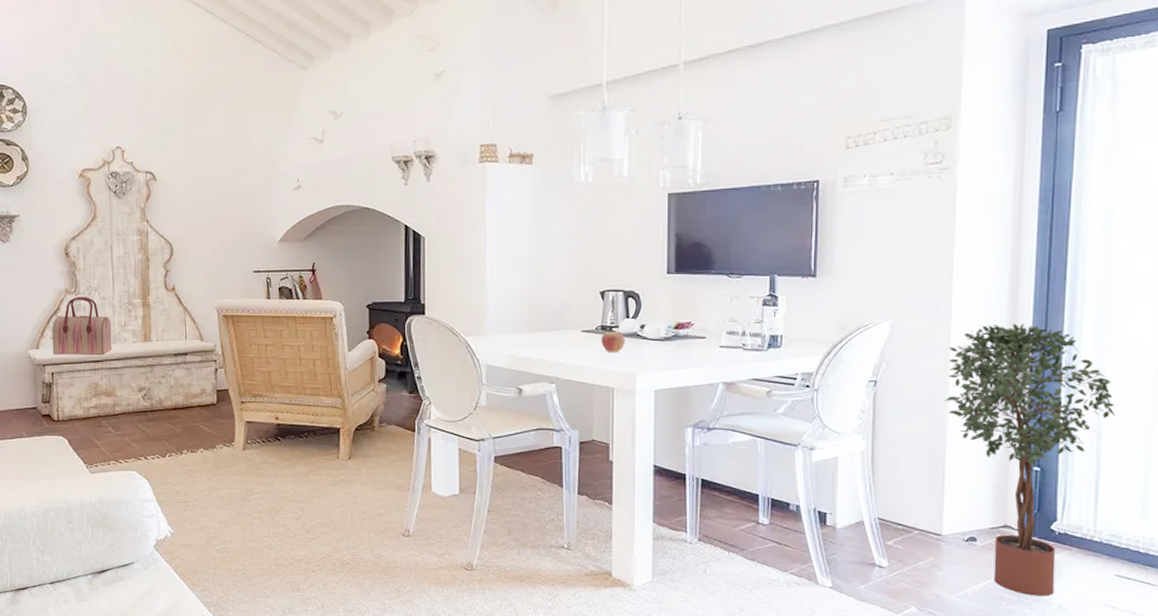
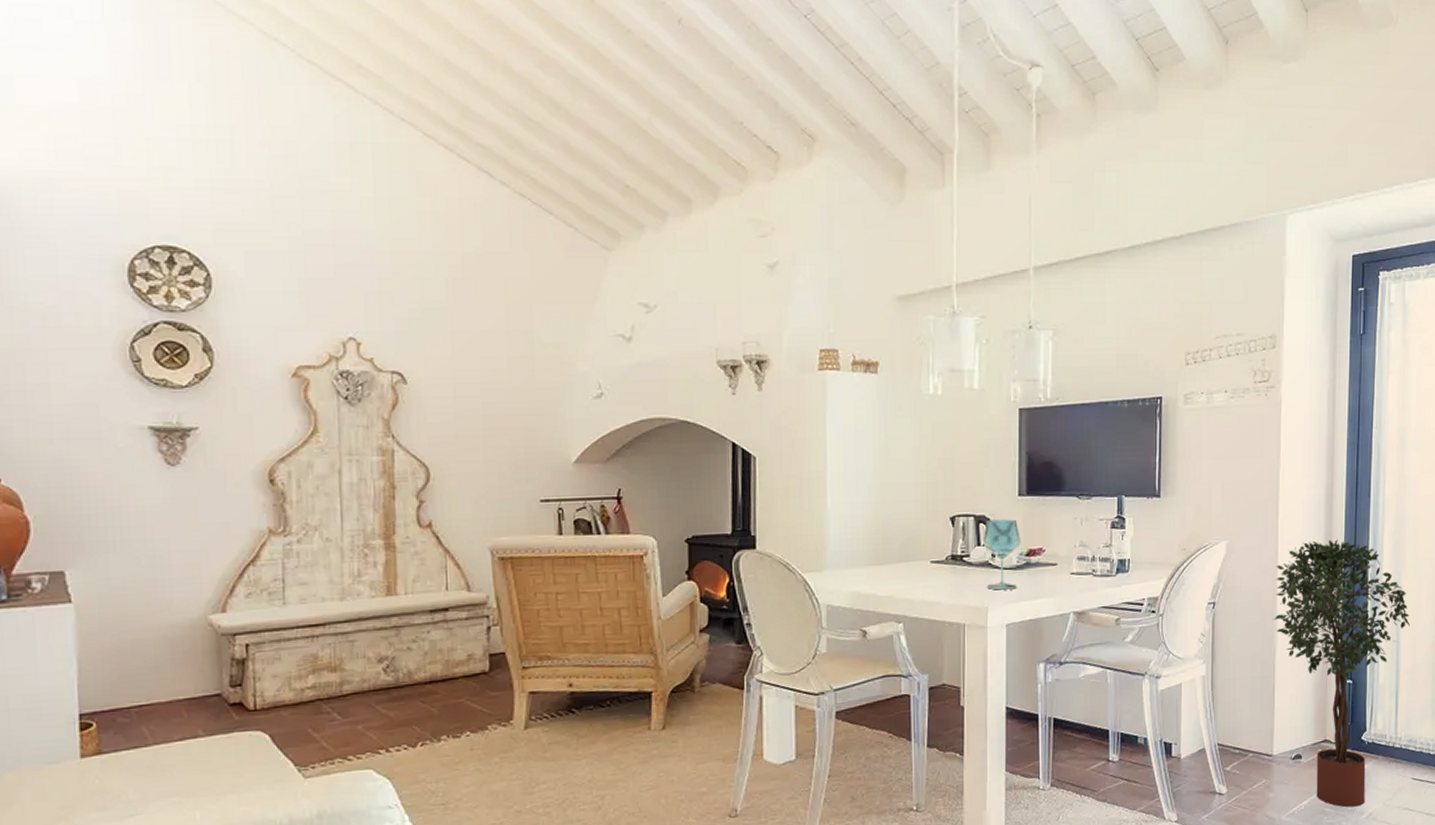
handbag: present [52,297,112,356] -> none [246,538,339,620]
fruit: present [601,330,625,353] -> none [952,559,976,585]
wine glass: none [631,295,669,359] -> present [983,519,1021,590]

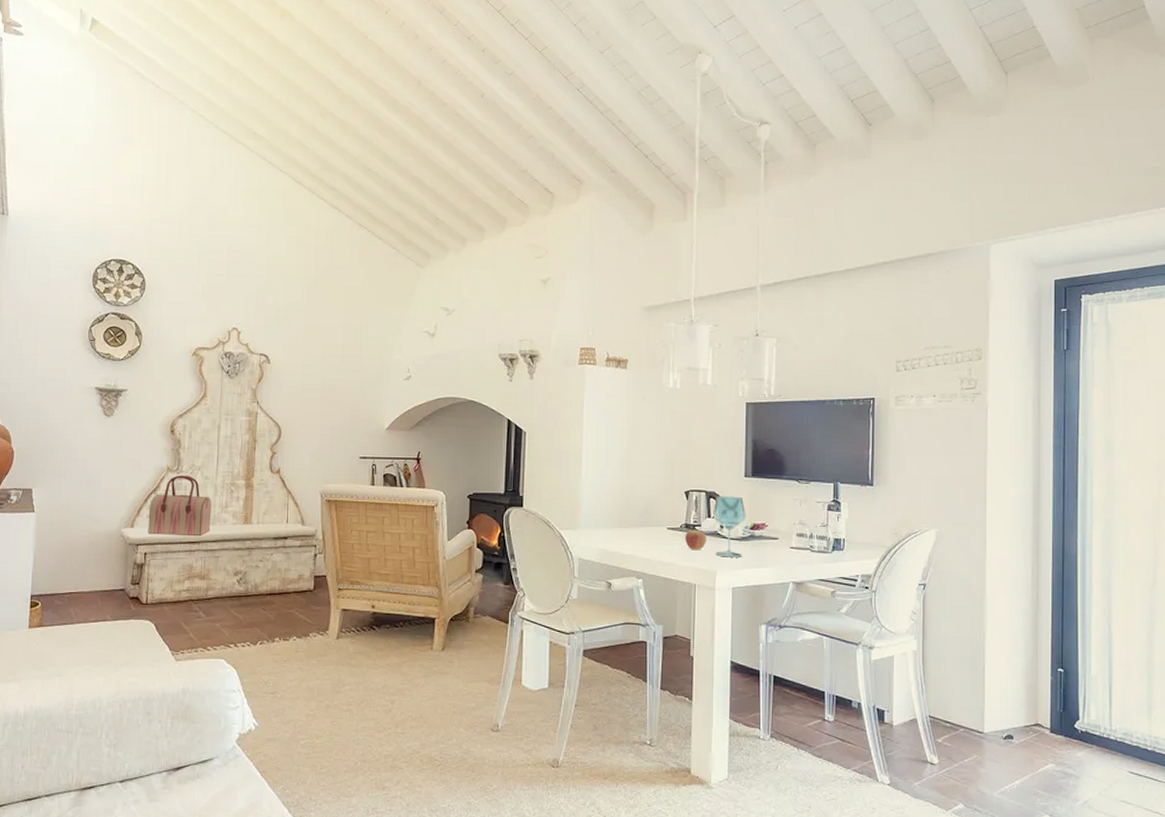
handbag: none [246,538,339,620] -> present [148,475,212,537]
fruit: none [952,559,976,585] -> present [685,528,706,551]
potted tree: present [1273,539,1410,807] -> none [982,535,1122,793]

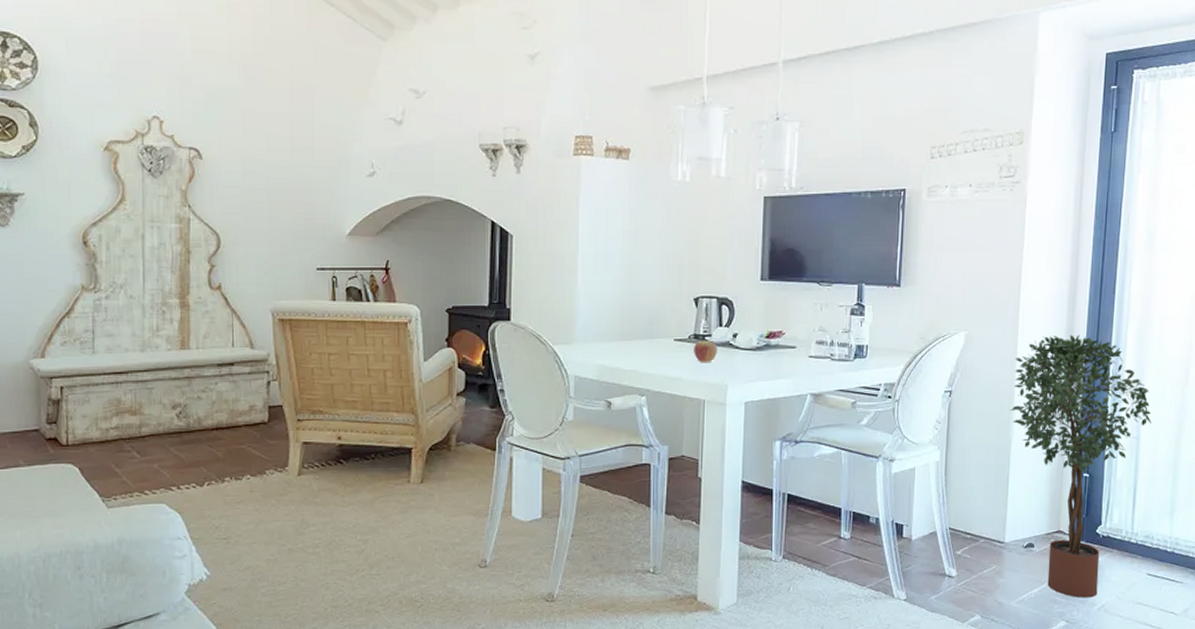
handbag: present [148,475,212,537] -> none [62,295,140,366]
wine glass: present [713,496,746,558] -> none [724,302,761,370]
potted tree: none [982,535,1122,793] -> present [1009,334,1152,598]

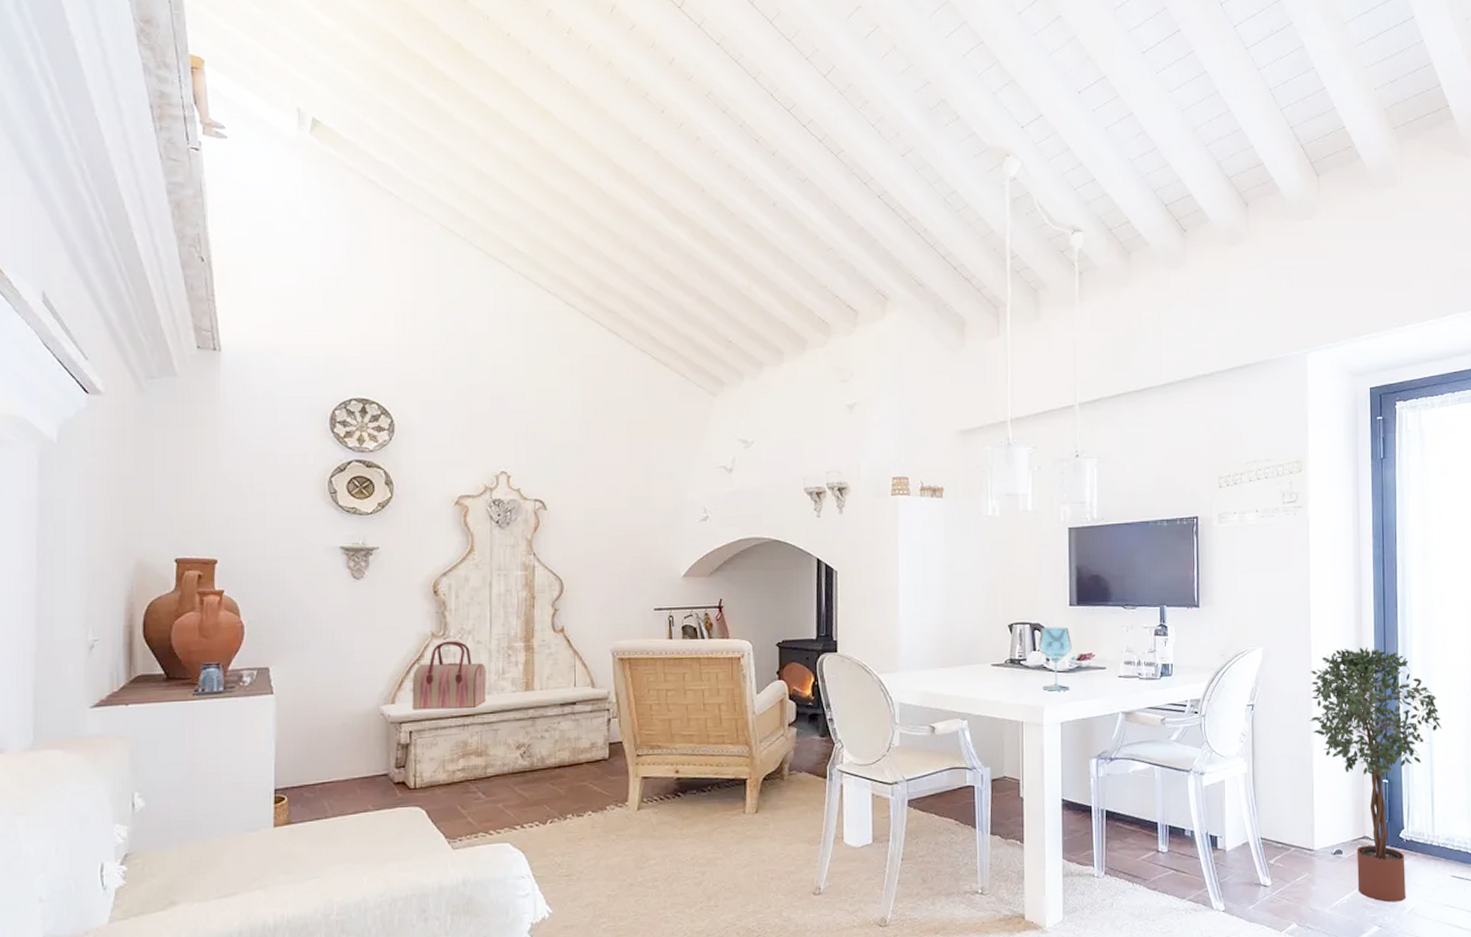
handbag: none [62,295,140,366] -> present [412,641,487,710]
fruit: present [694,338,717,363] -> none [1010,663,1032,686]
wine glass: none [724,302,761,370] -> present [1038,627,1072,691]

